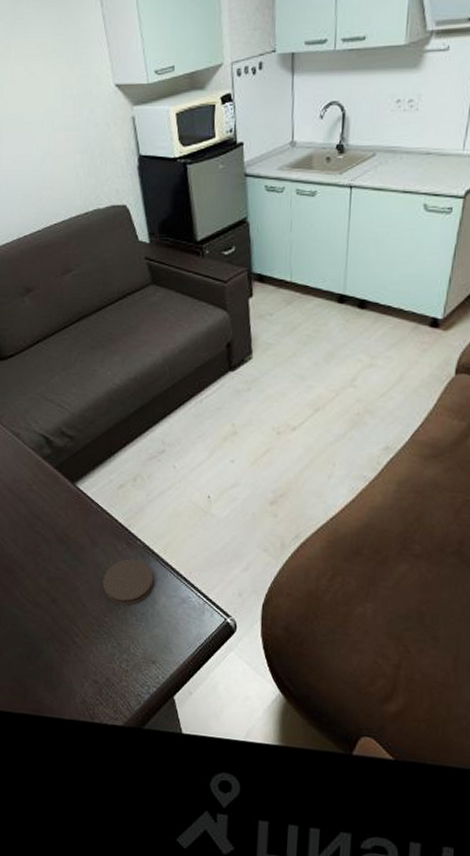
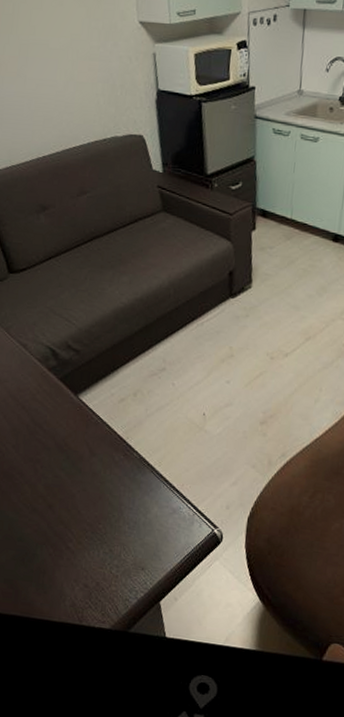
coaster: present [102,558,155,605] -> none [98,469,149,514]

